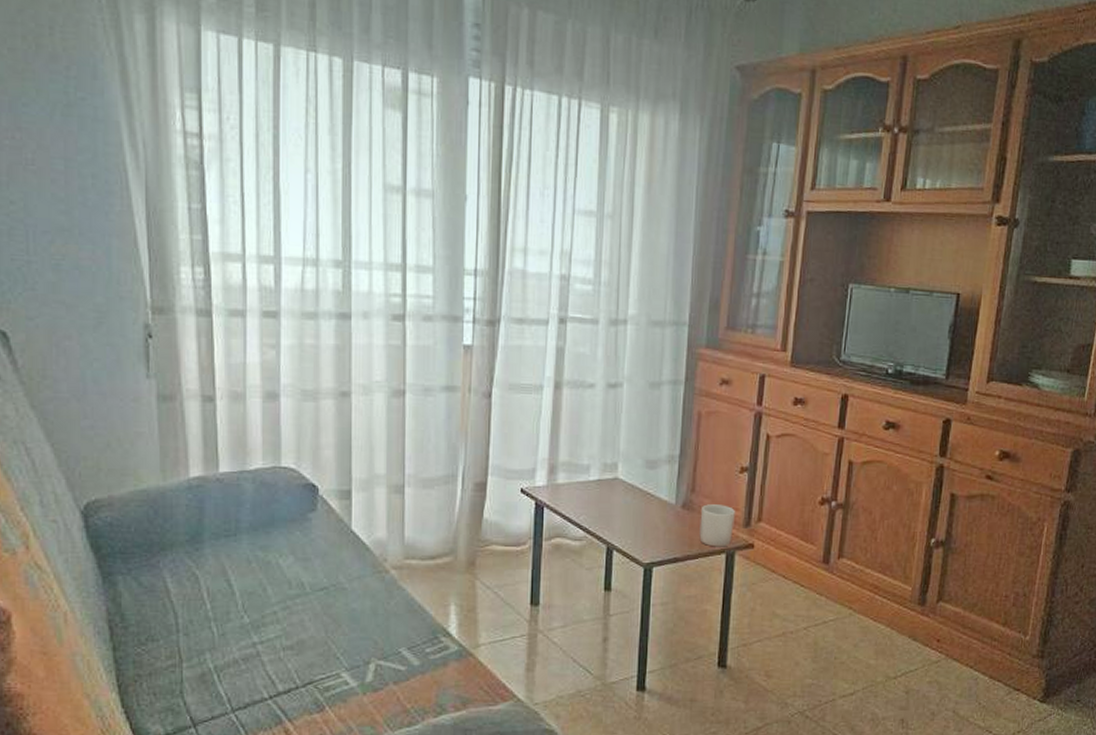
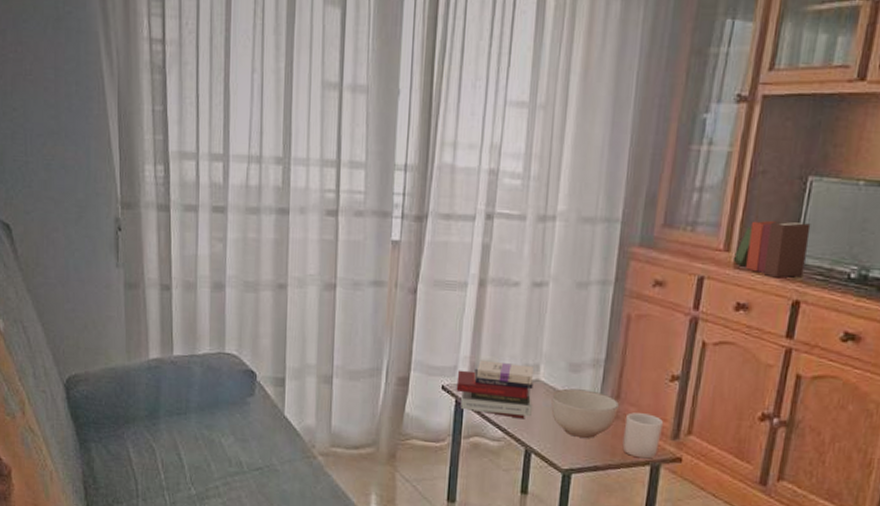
books: none [535,461,612,517] -> present [456,360,534,419]
bowl: none [630,485,695,531] -> present [551,388,620,438]
books: none [789,323,854,375] -> present [732,220,811,279]

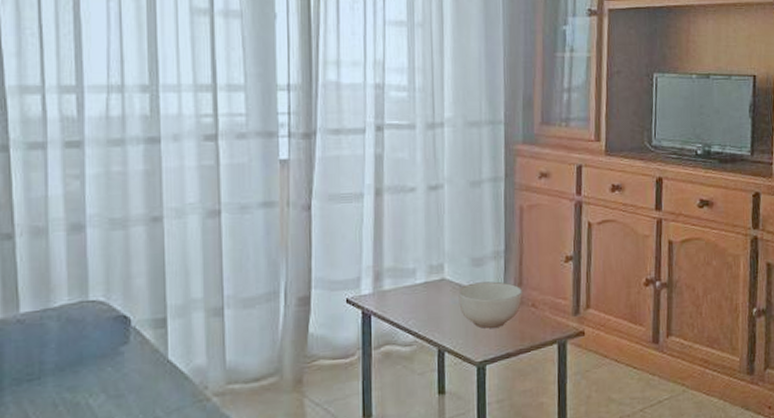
books: present [456,360,534,419] -> none [361,266,440,321]
mug: present [622,412,664,459] -> none [529,295,565,339]
books: present [732,220,811,279] -> none [603,111,662,160]

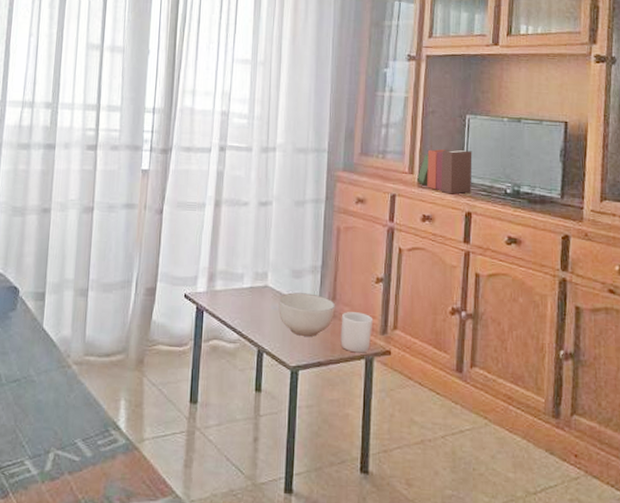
mug: none [529,295,565,339] -> present [340,312,374,353]
books: none [603,111,662,160] -> present [416,149,472,195]

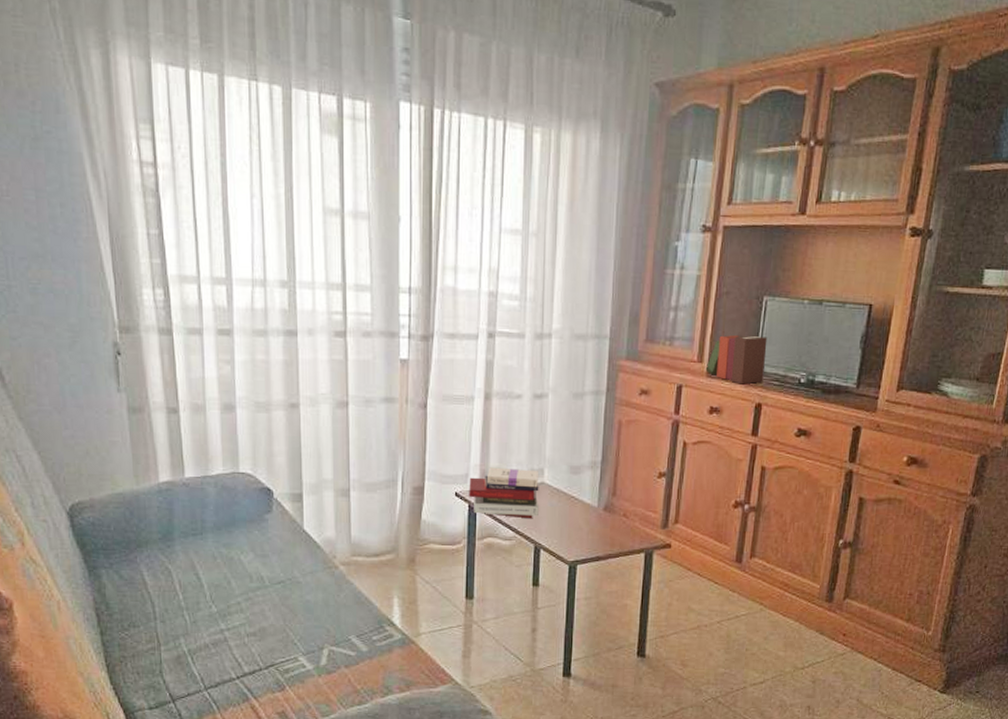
books: none [197,270,263,322] -> present [469,467,539,519]
bowl: present [278,292,336,336] -> none [556,489,616,532]
mug: present [340,312,374,353] -> none [620,507,655,547]

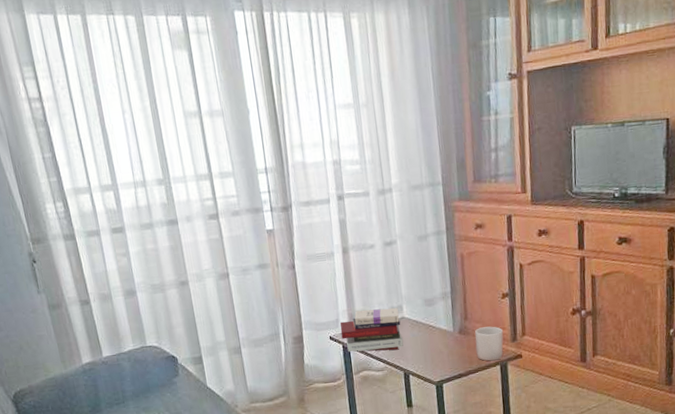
mug: none [620,507,655,547] -> present [474,326,504,362]
books: present [705,334,768,385] -> none [529,161,582,207]

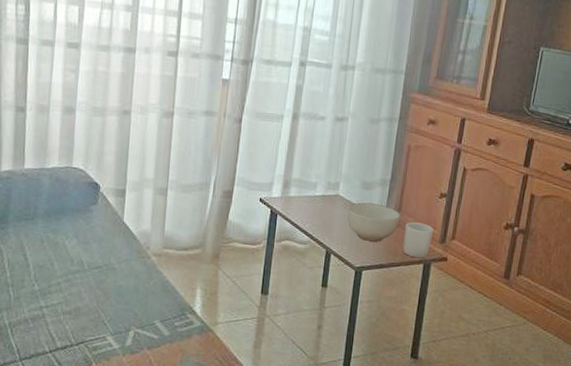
books: present [339,307,404,353] -> none [271,178,334,227]
bowl: none [416,317,469,355] -> present [347,202,401,242]

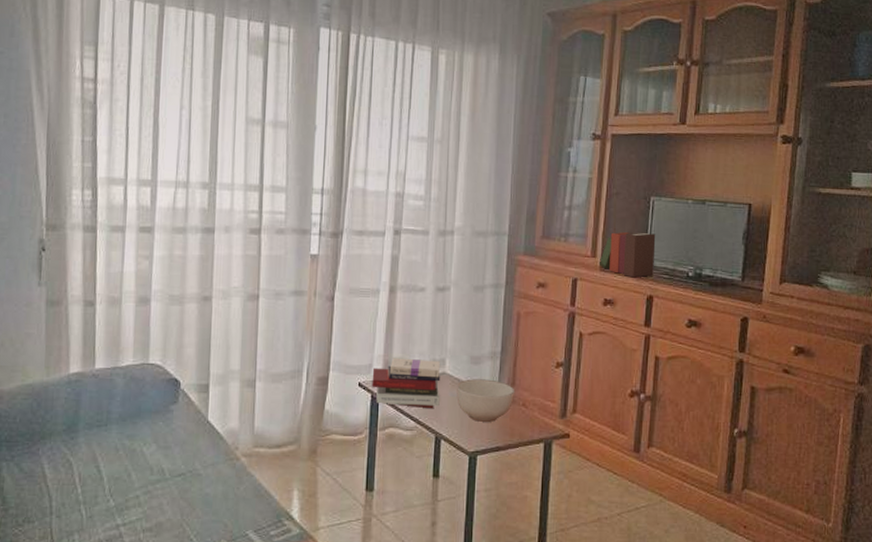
books: none [271,178,334,227] -> present [372,358,441,409]
mug: present [402,222,434,259] -> none [519,397,553,437]
books: none [486,78,542,122] -> present [598,231,656,278]

